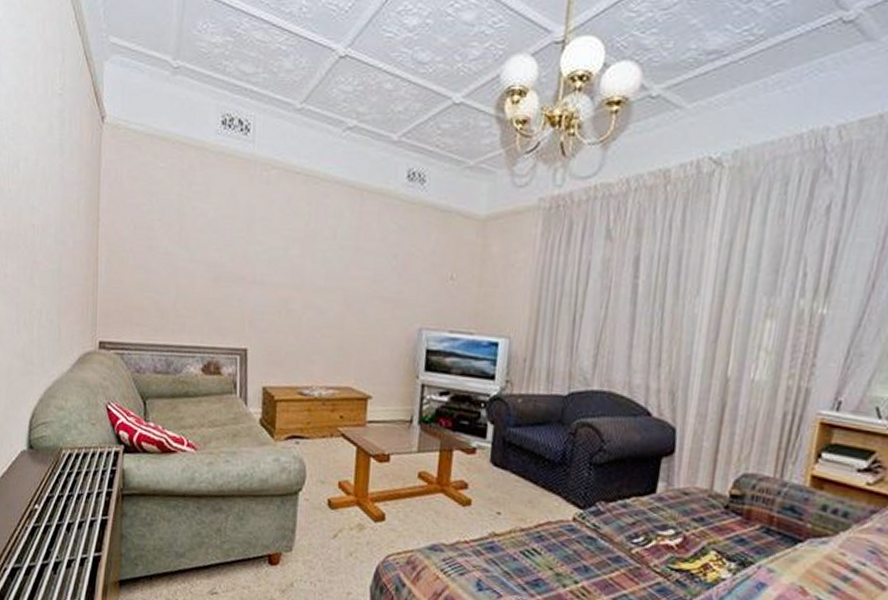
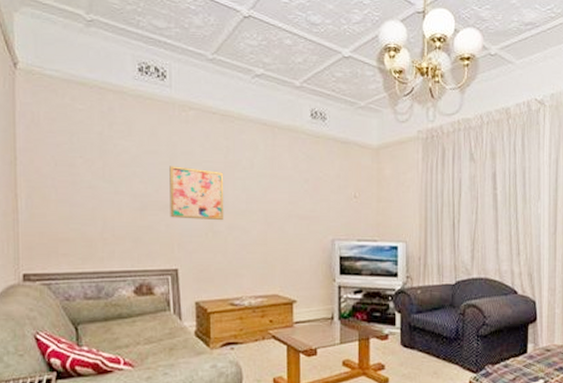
wall art: none [243,233,302,298] -> present [169,166,224,221]

